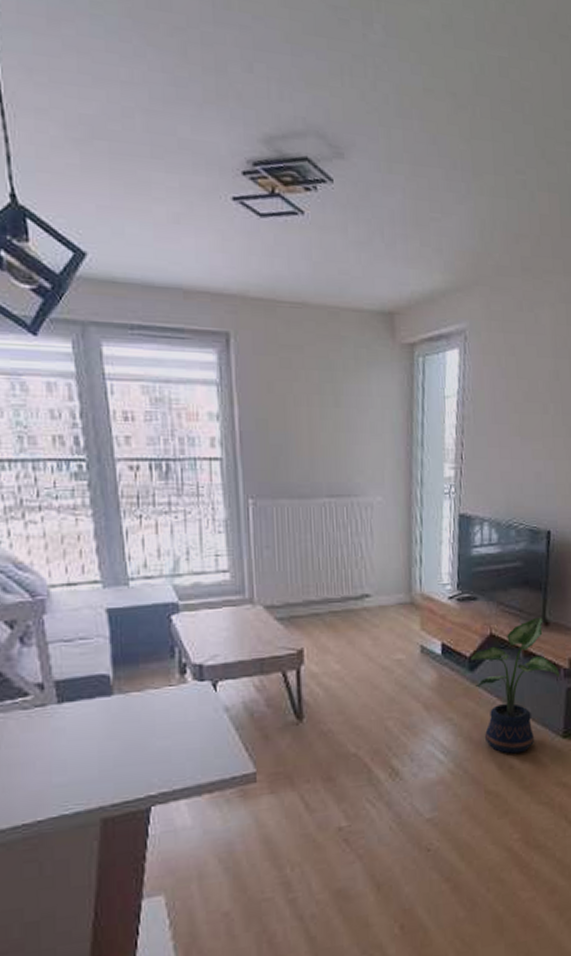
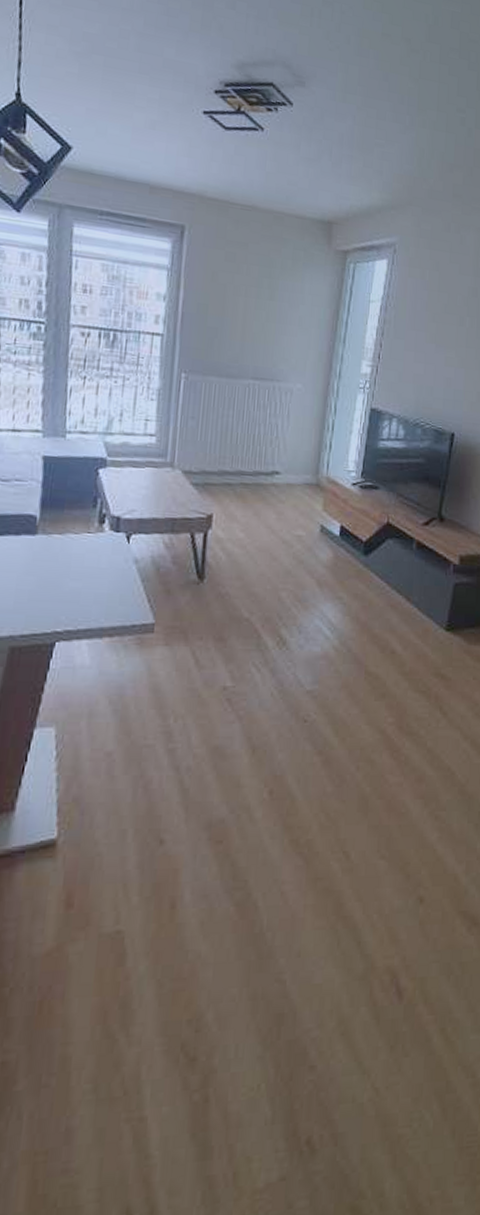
potted plant: present [471,617,560,754] -> none [366,512,450,640]

